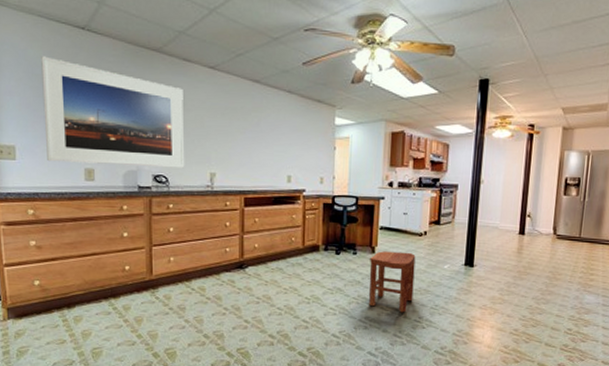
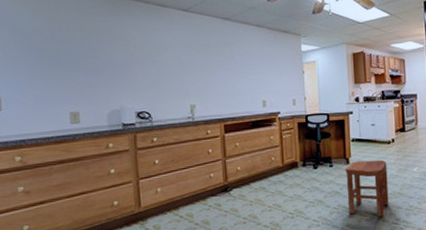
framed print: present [41,56,185,168] -> none [24,13,166,109]

